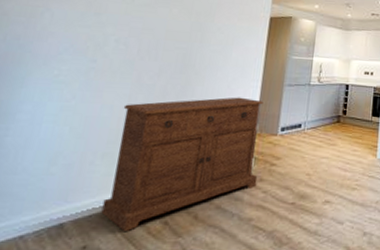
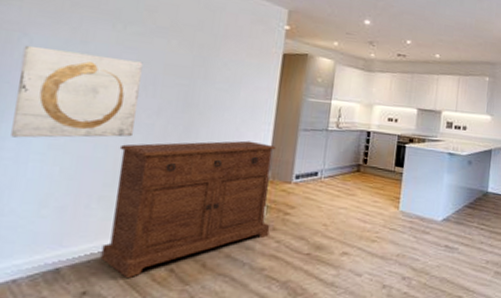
wall art: none [28,18,148,101] -> present [11,45,143,138]

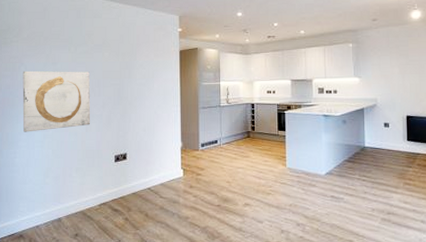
sideboard: present [100,140,276,277] -> none [83,120,188,224]

